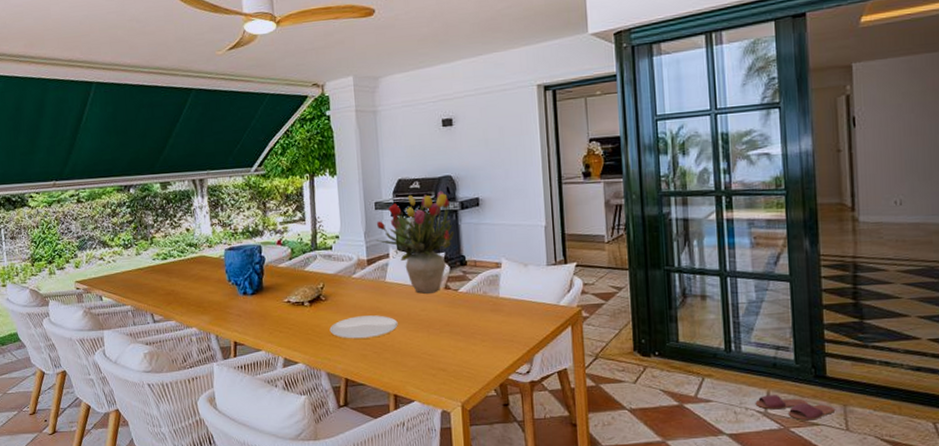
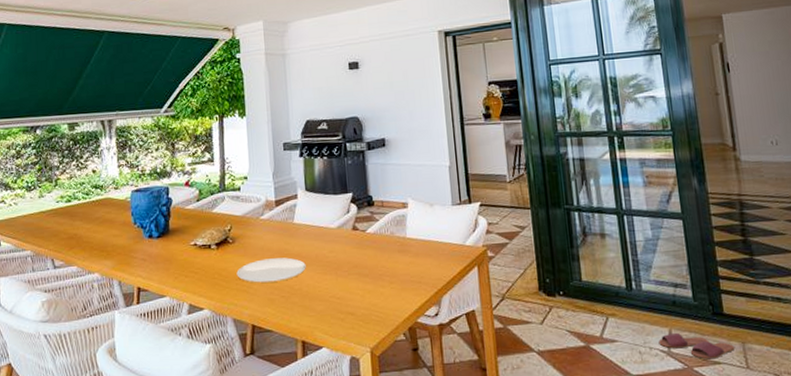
flower arrangement: present [376,191,454,294] -> none [284,132,362,235]

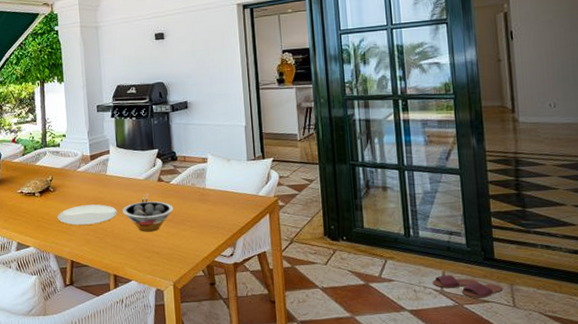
bowl: none [312,243,370,290] -> present [123,193,174,232]

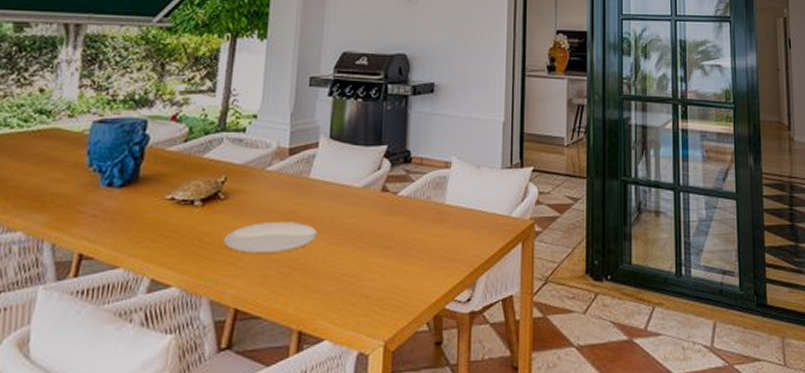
bowl: present [123,193,174,232] -> none [325,207,398,265]
slippers: present [432,275,504,298] -> none [702,326,775,356]

